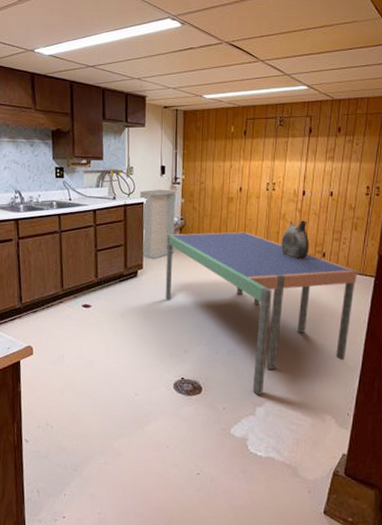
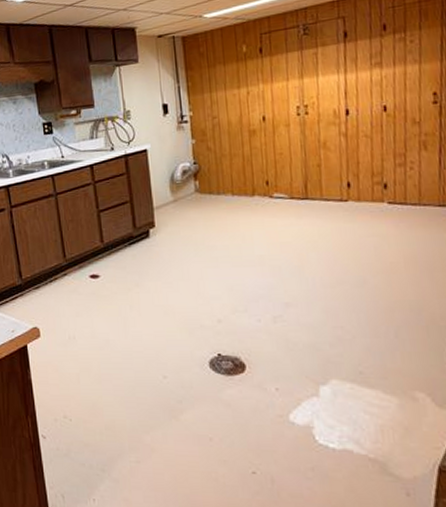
storage cabinet: present [140,189,176,260] -> none [142,131,190,215]
dining table: present [165,231,357,396] -> none [179,169,437,372]
ceramic jug: present [281,220,310,259] -> none [325,146,365,196]

